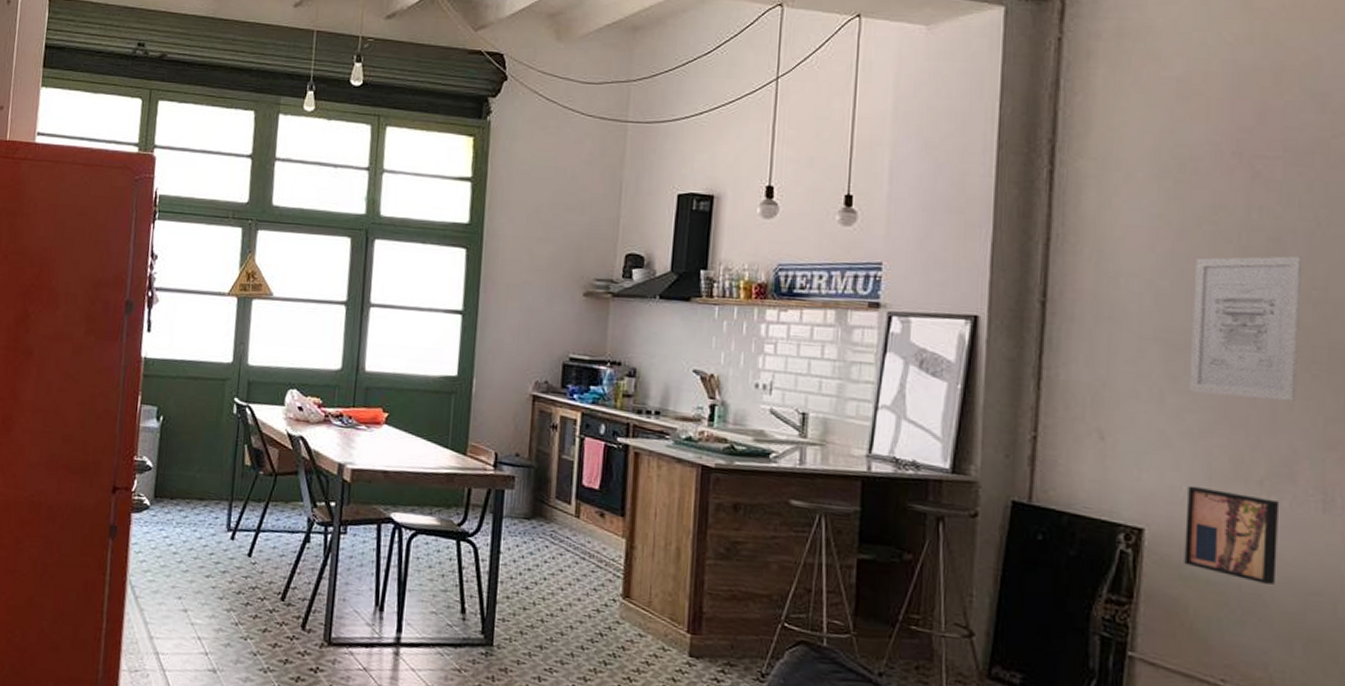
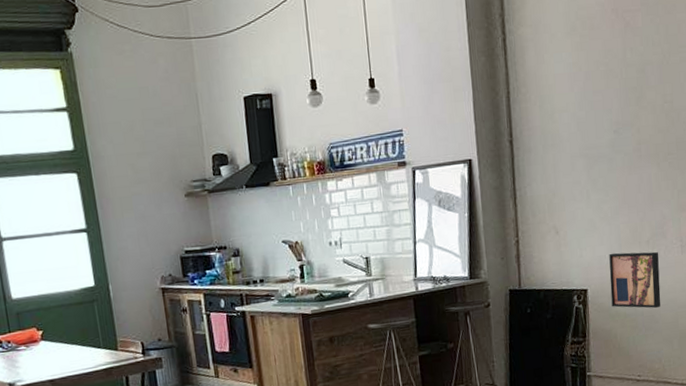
wall art: present [1189,256,1303,401] -> none [598,81,662,189]

